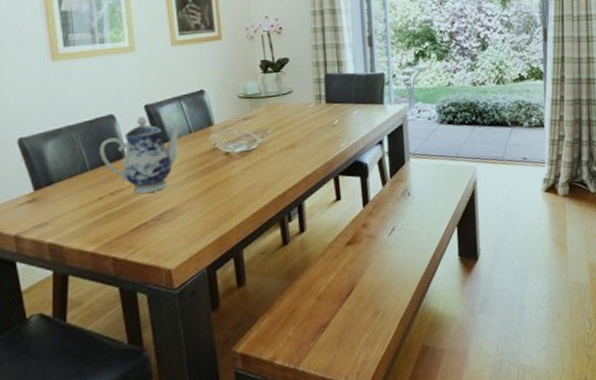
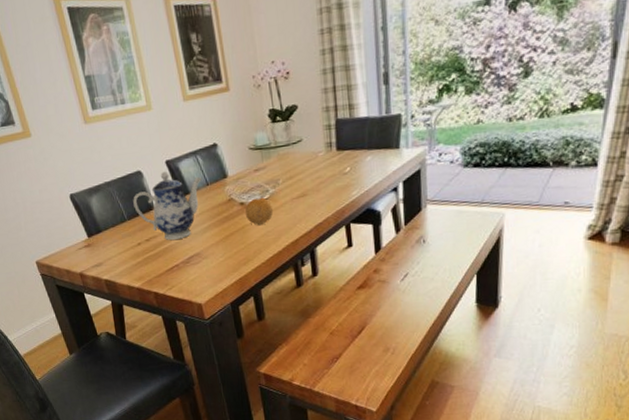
fruit: none [229,147,261,177] -> present [244,197,274,225]

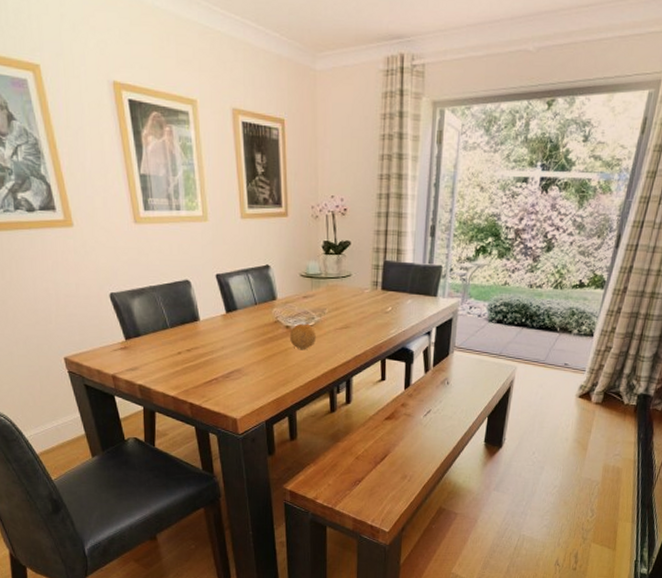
teapot: present [133,172,202,241] -> none [178,285,250,354]

